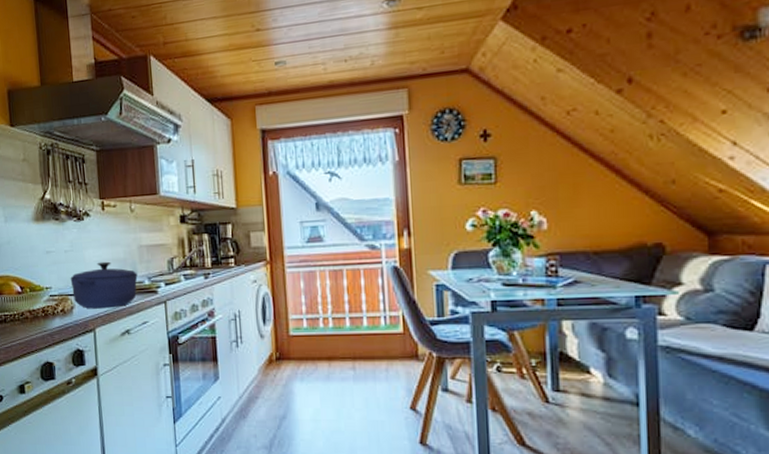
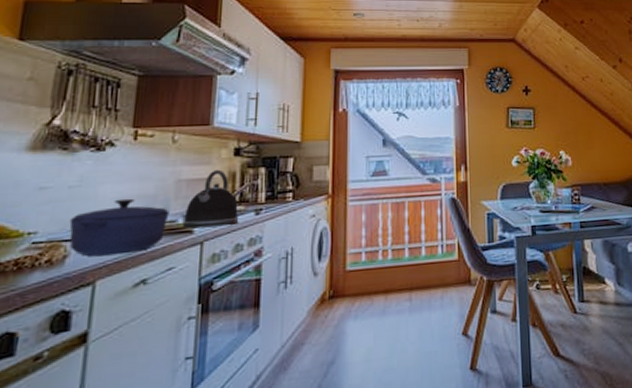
kettle: none [148,236,192,290] -> present [182,169,239,229]

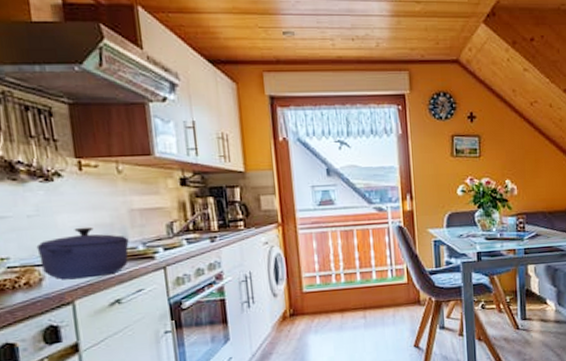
kettle: present [182,169,239,229] -> none [142,199,196,255]

